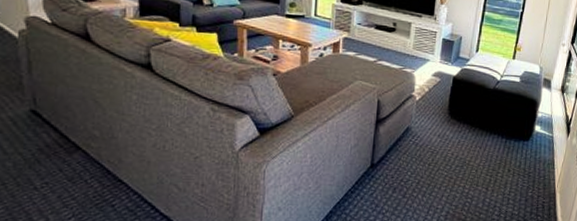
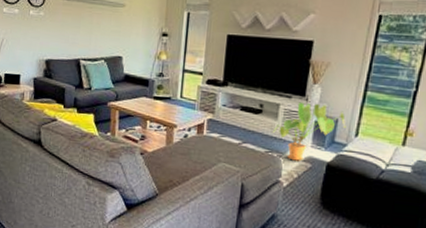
house plant: none [406,21,469,76] -> present [273,102,346,161]

